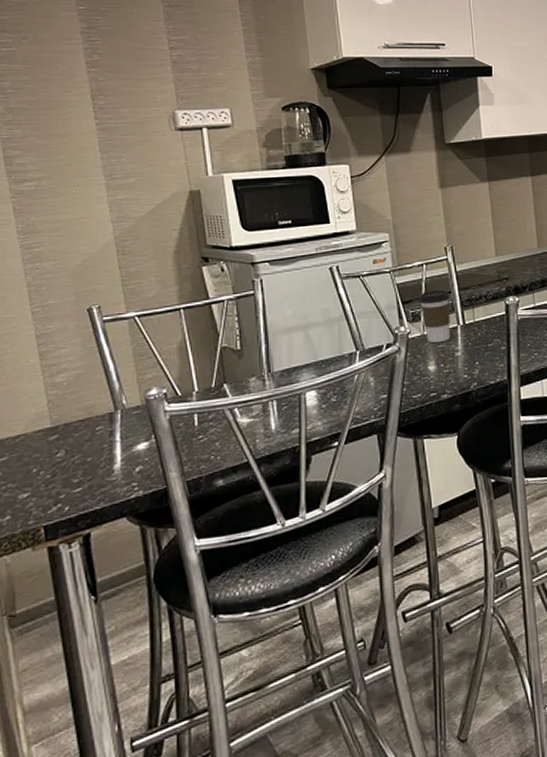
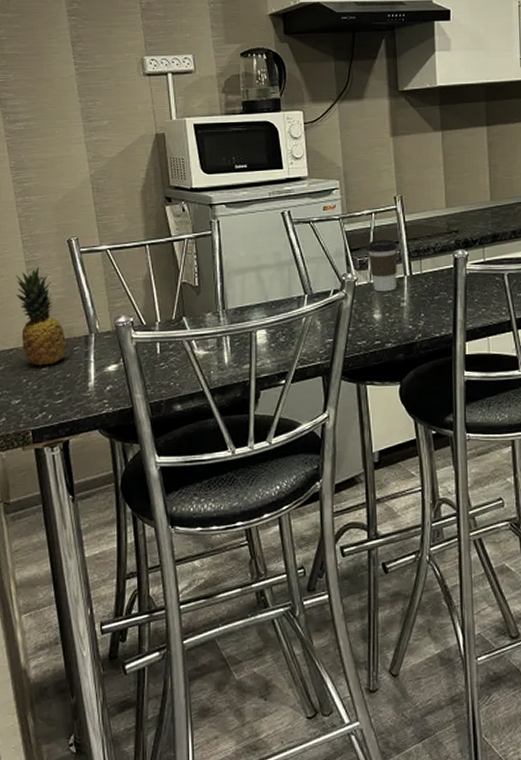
fruit: none [23,340,88,452] -> present [15,266,67,366]

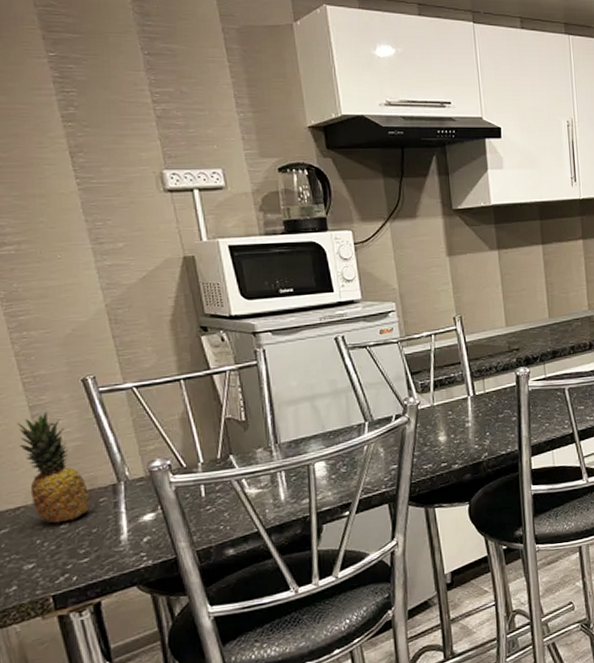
coffee cup: present [367,240,398,292] -> none [428,361,461,414]

